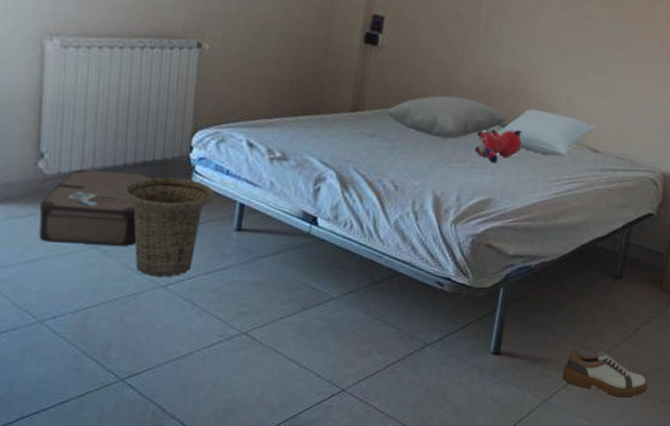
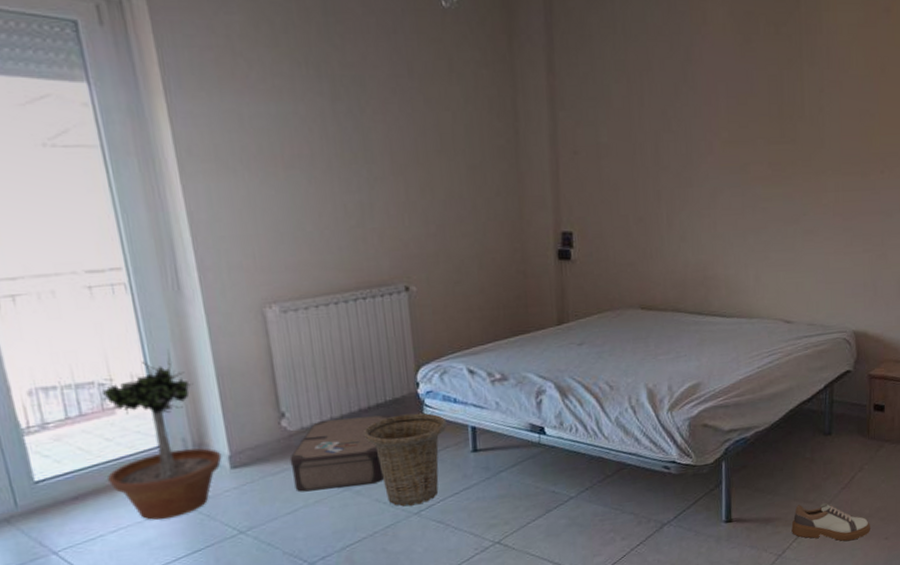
cushion: present [385,95,506,139] -> none [589,294,701,336]
stuffed animal: present [474,129,523,163] -> none [677,315,719,350]
pillow: present [491,109,598,157] -> none [690,293,788,334]

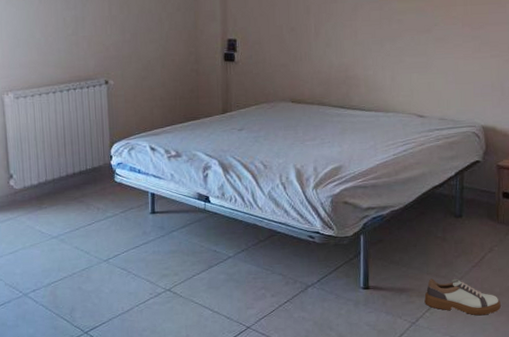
suitcase: present [289,414,392,492] -> none [14,180,91,237]
basket: present [362,413,447,507] -> none [68,180,132,254]

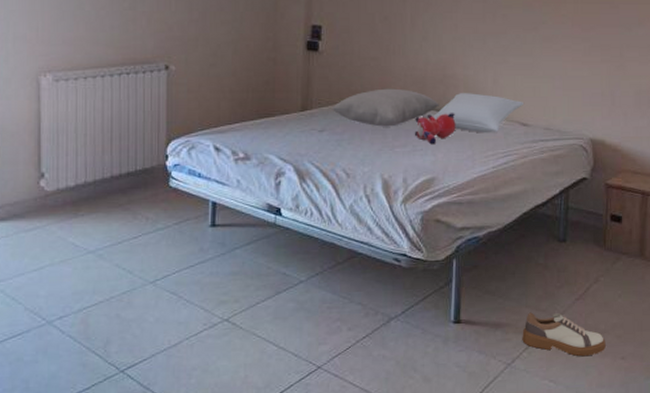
cushion: none [248,90,343,124] -> present [331,88,439,127]
stuffed animal: none [322,109,359,138] -> present [414,113,456,145]
pillow: none [333,90,420,126] -> present [428,93,525,134]

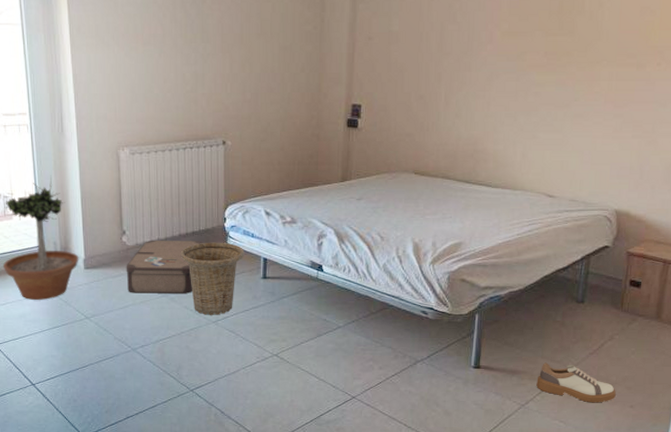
suitcase: none [43,183,140,251] -> present [126,241,203,294]
basket: none [111,184,190,274] -> present [180,242,244,315]
cushion: present [331,88,439,127] -> none [369,162,469,196]
stuffed animal: present [414,113,456,145] -> none [444,185,484,213]
pillow: present [428,93,525,134] -> none [458,166,552,204]

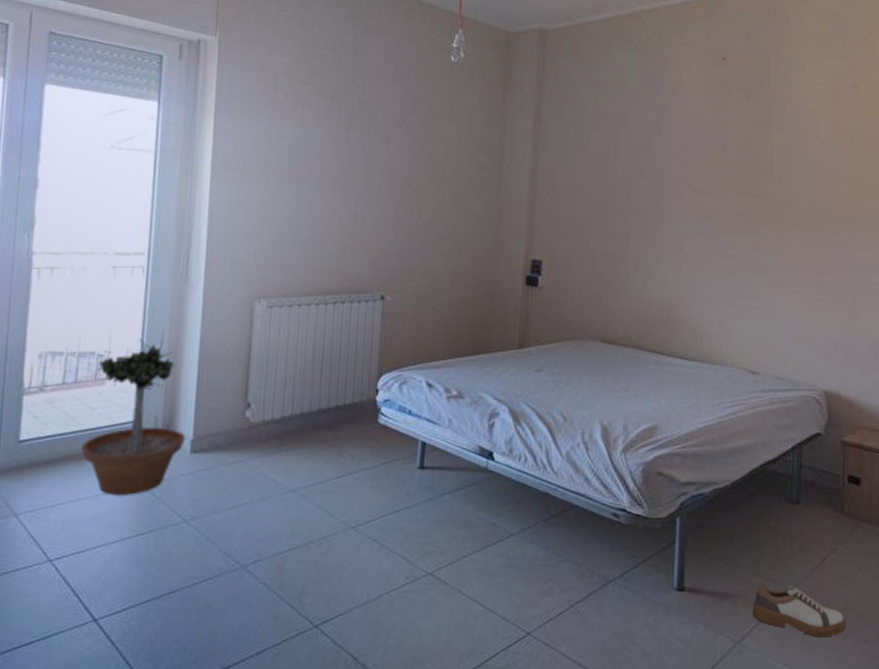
suitcase: present [126,241,203,294] -> none [244,417,348,488]
basket: present [180,242,244,315] -> none [317,420,399,518]

